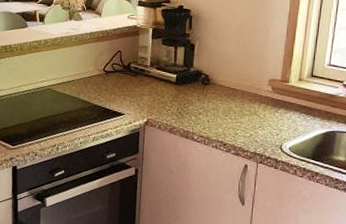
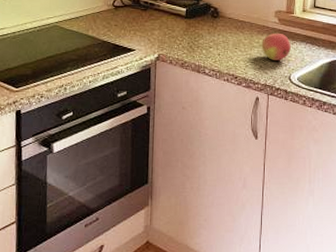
fruit: none [253,101,284,129] -> present [262,33,291,61]

